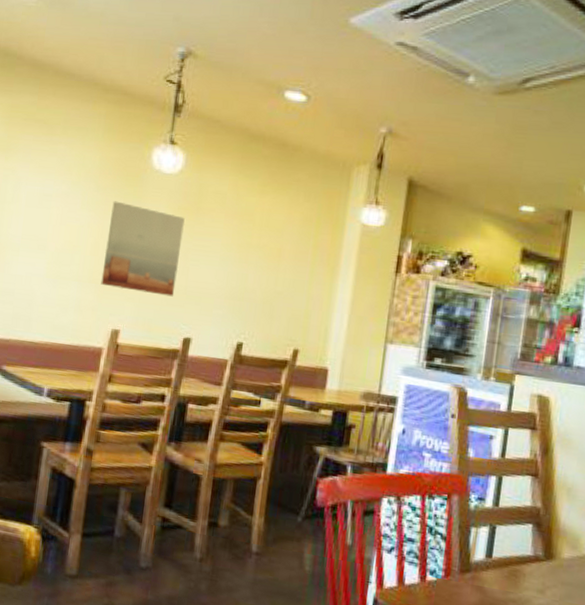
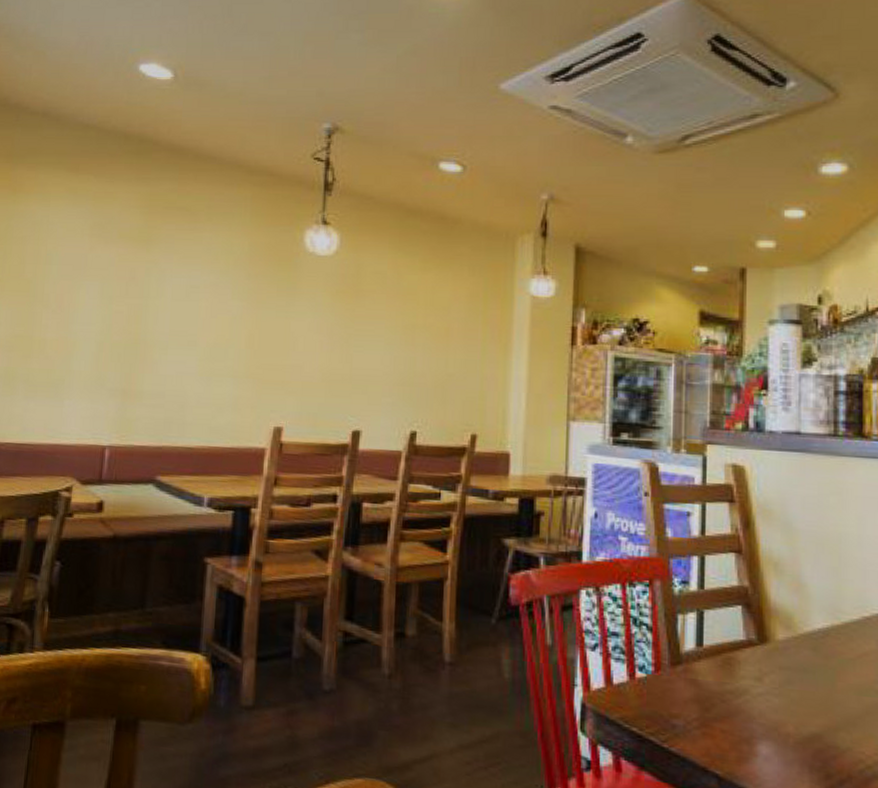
wall art: present [101,201,185,297] -> none [258,288,345,387]

